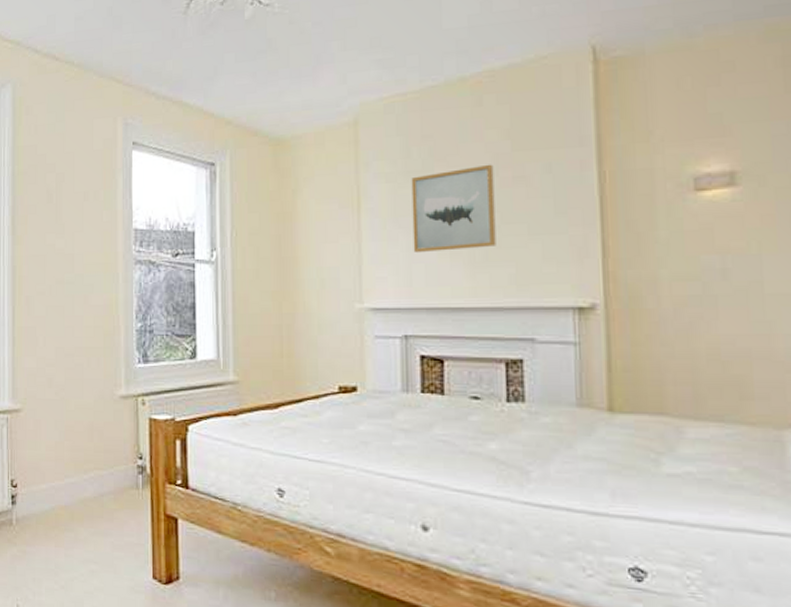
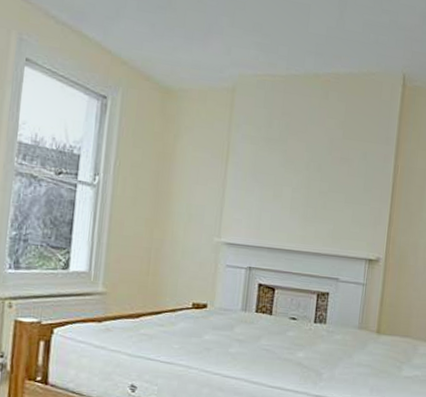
wall art: present [411,164,496,253] -> none [264,143,329,207]

